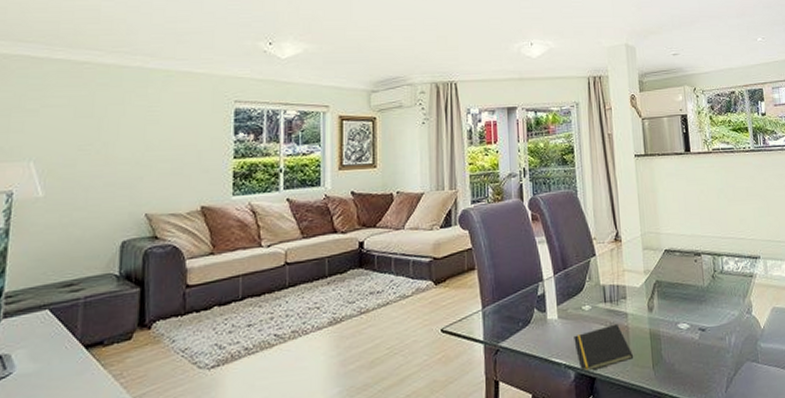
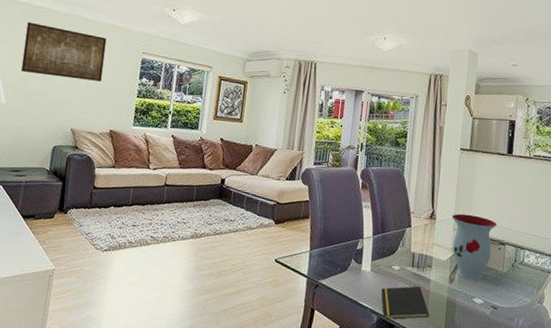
wall art: none [63,83,184,150] -> present [21,22,107,82]
vase: none [638,228,688,305] -> present [451,213,497,281]

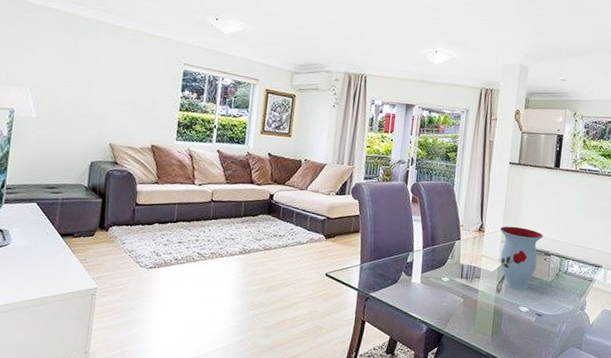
wall art: present [21,22,107,82] -> none [52,29,145,94]
notepad: present [381,286,429,319] -> none [430,296,477,328]

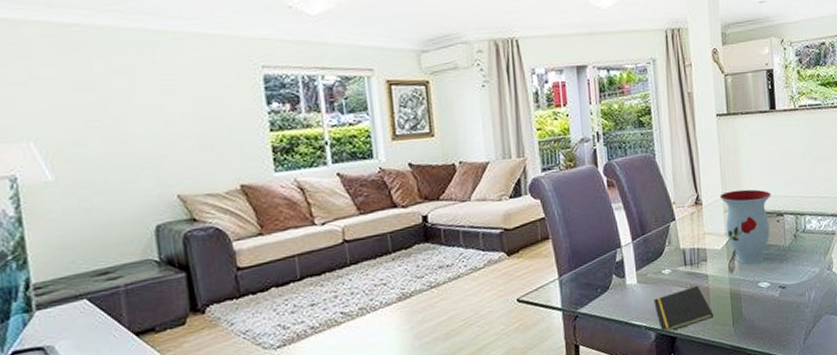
notepad: none [430,296,477,328] -> present [654,285,713,331]

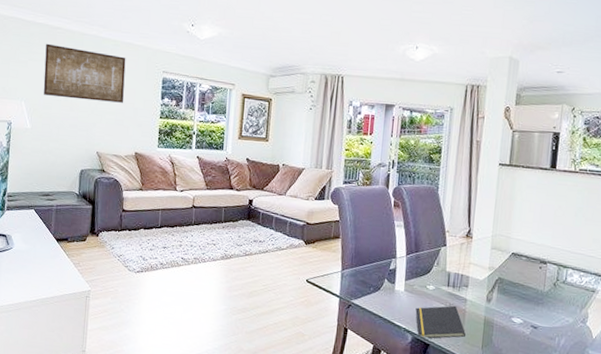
wall art: none [55,49,209,128] -> present [43,43,126,103]
vase: present [719,189,771,265] -> none [489,232,538,301]

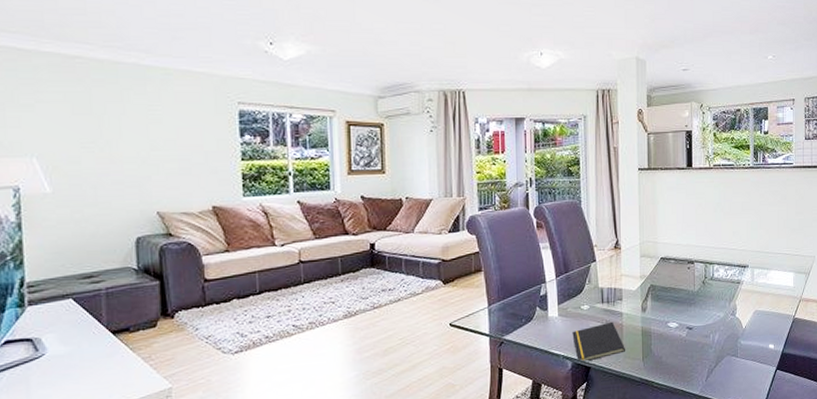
wall art: present [43,43,126,103] -> none [60,78,189,148]

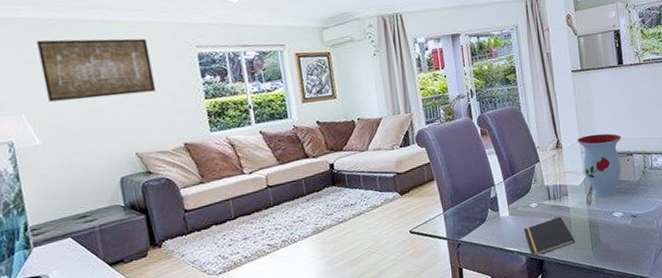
wall art: none [60,78,189,148] -> present [37,38,157,102]
vase: none [637,237,684,306] -> present [577,133,622,198]

